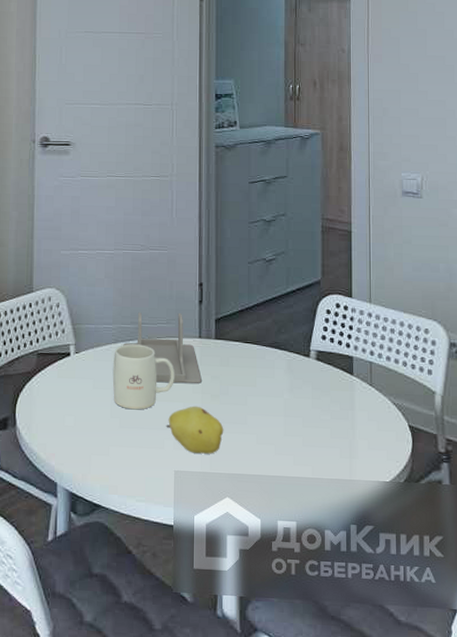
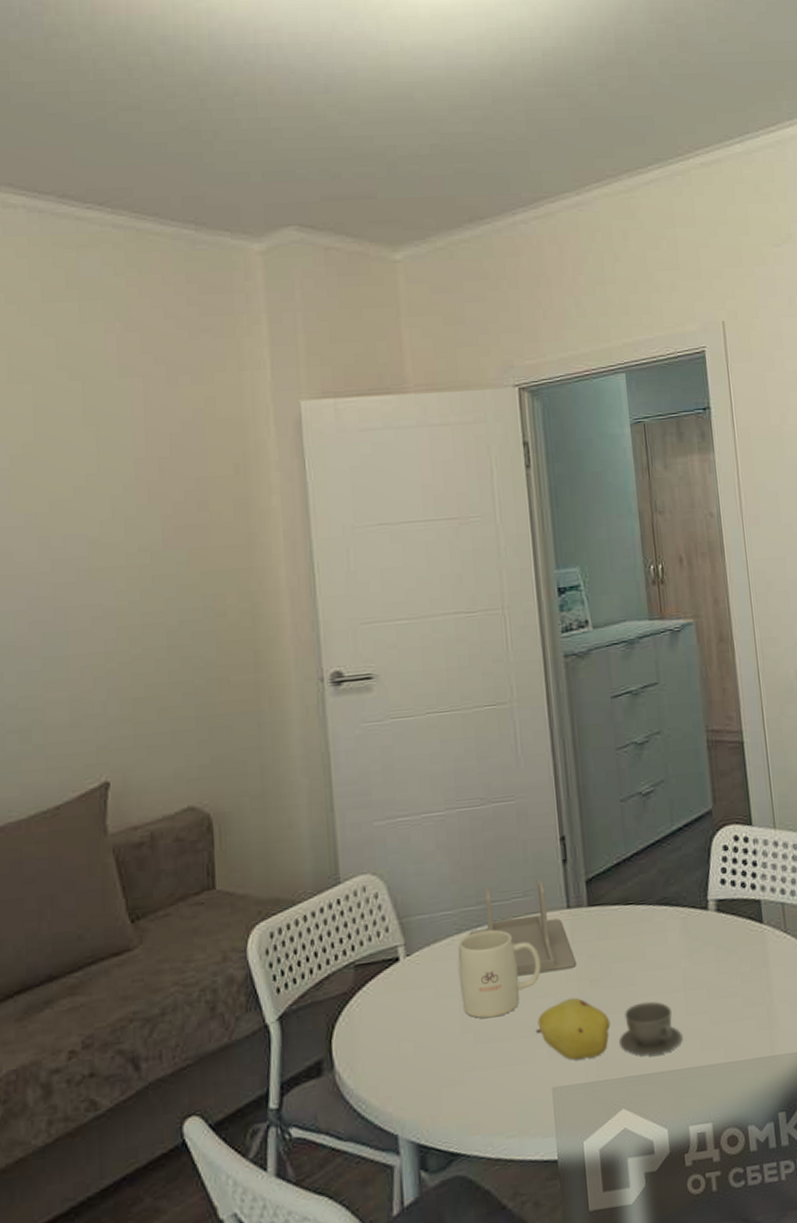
teacup: none [230,419,279,461] -> present [619,1001,683,1055]

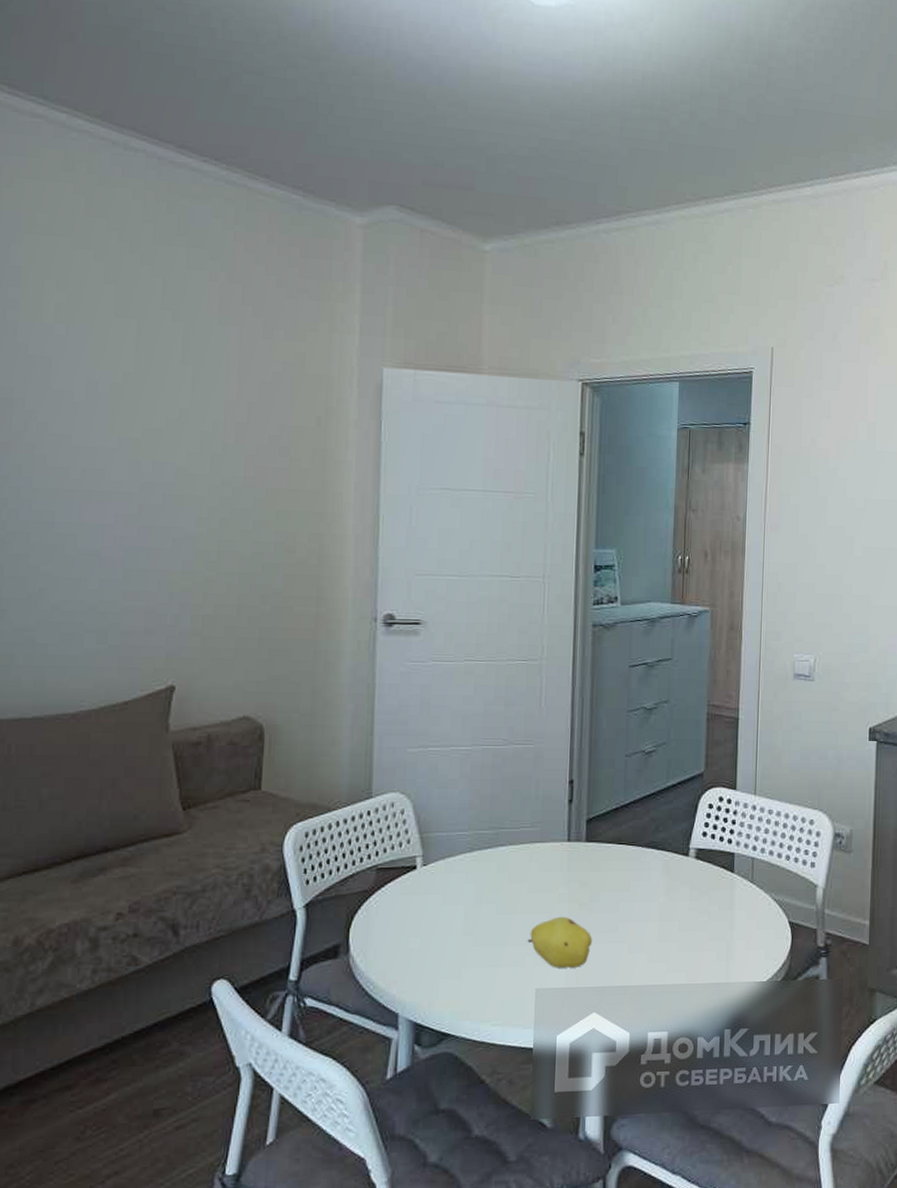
mug: present [457,929,541,1019] -> none [466,852,539,926]
napkin holder: present [469,880,576,977] -> none [480,815,569,893]
teacup: present [619,1001,683,1055] -> none [598,926,652,970]

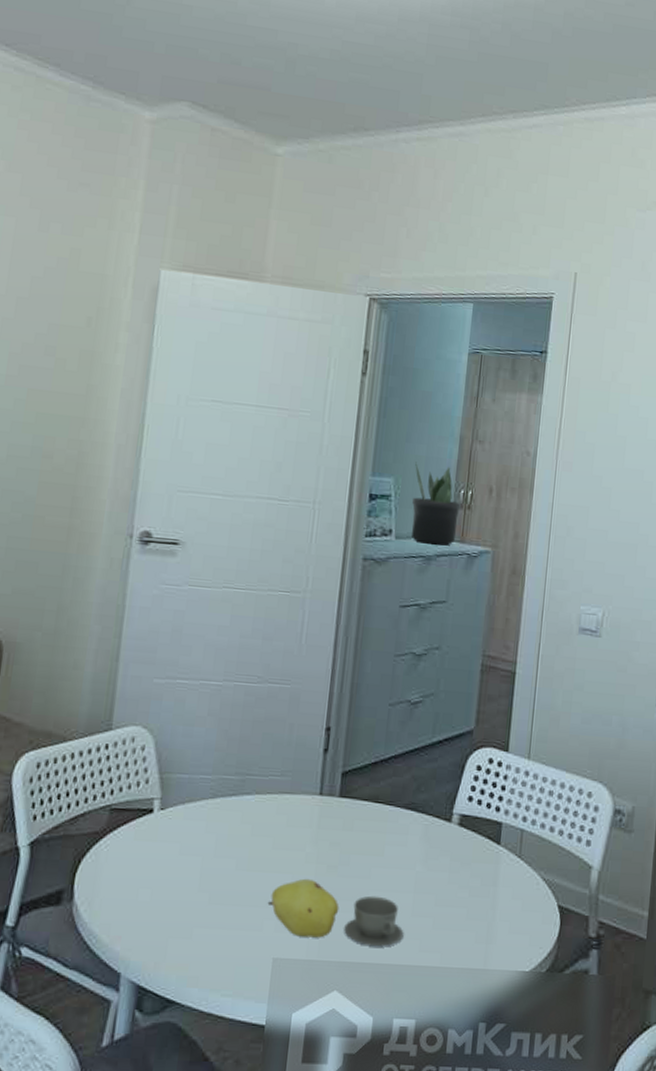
teacup: none [598,926,652,970] -> present [344,895,404,946]
planter: none [633,533,679,608] -> present [410,462,461,546]

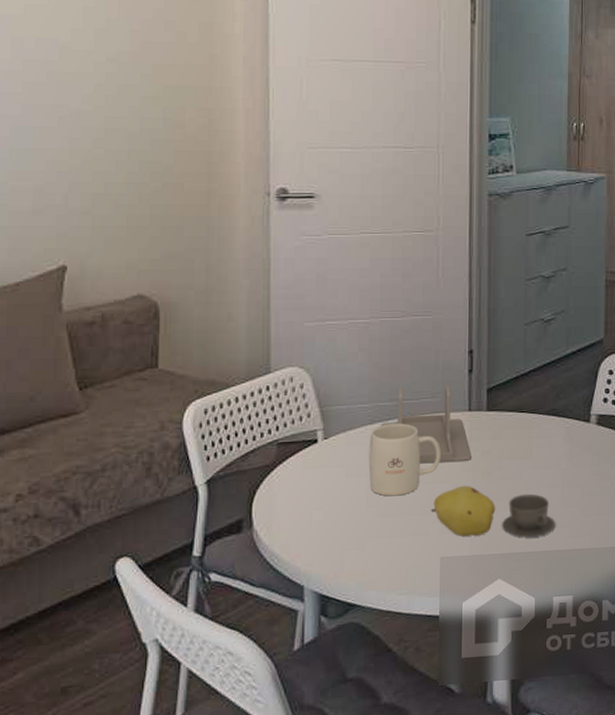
mug: none [204,800,285,883] -> present [368,423,441,497]
napkin holder: none [223,760,318,851] -> present [381,386,471,464]
planter: present [410,462,461,546] -> none [528,100,575,176]

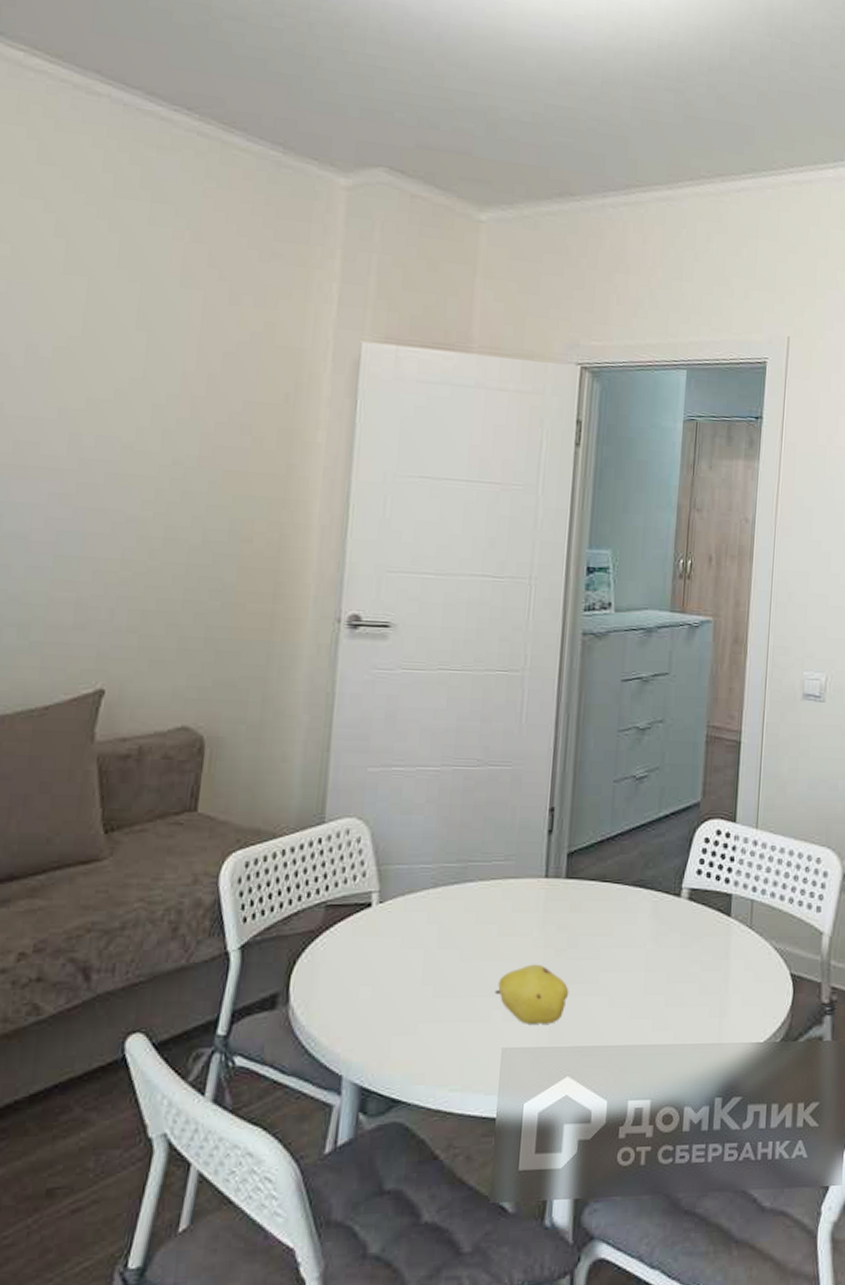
mug: present [368,423,441,497] -> none [427,888,511,973]
napkin holder: present [381,386,471,464] -> none [445,846,545,937]
teacup: present [502,493,556,537] -> none [574,977,636,1028]

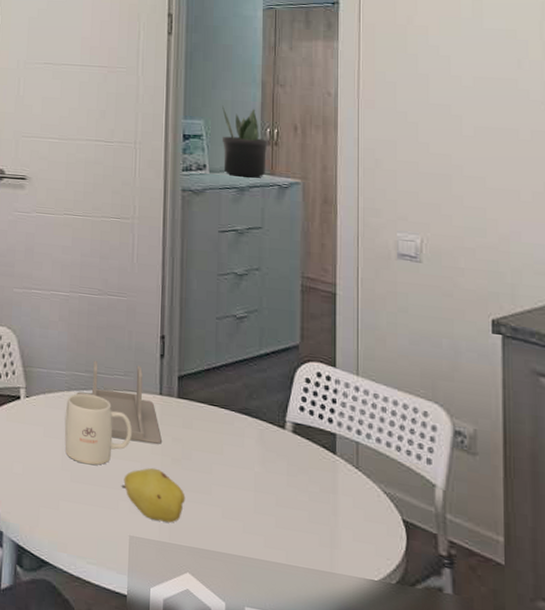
mug: none [427,888,511,973] -> present [64,393,132,466]
napkin holder: none [445,846,545,937] -> present [77,360,162,444]
planter: none [630,532,681,617] -> present [221,105,268,178]

